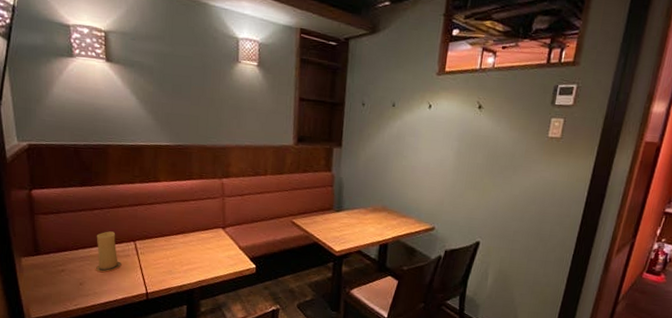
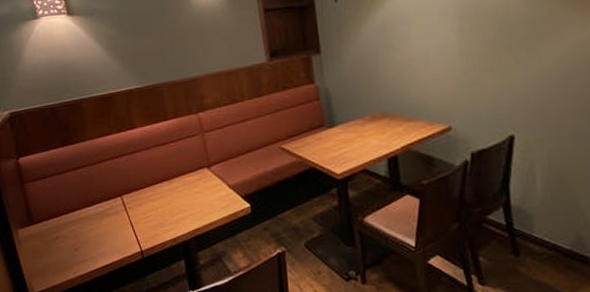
candle: present [95,231,122,273] -> none [83,189,112,235]

